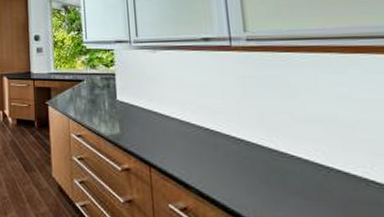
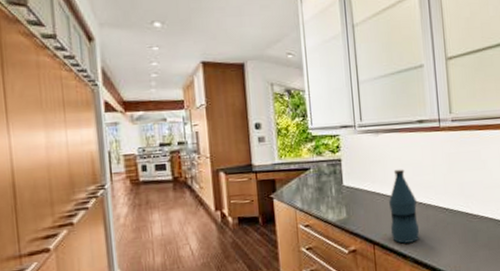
bottle: none [167,89,205,172] -> present [388,169,419,244]

